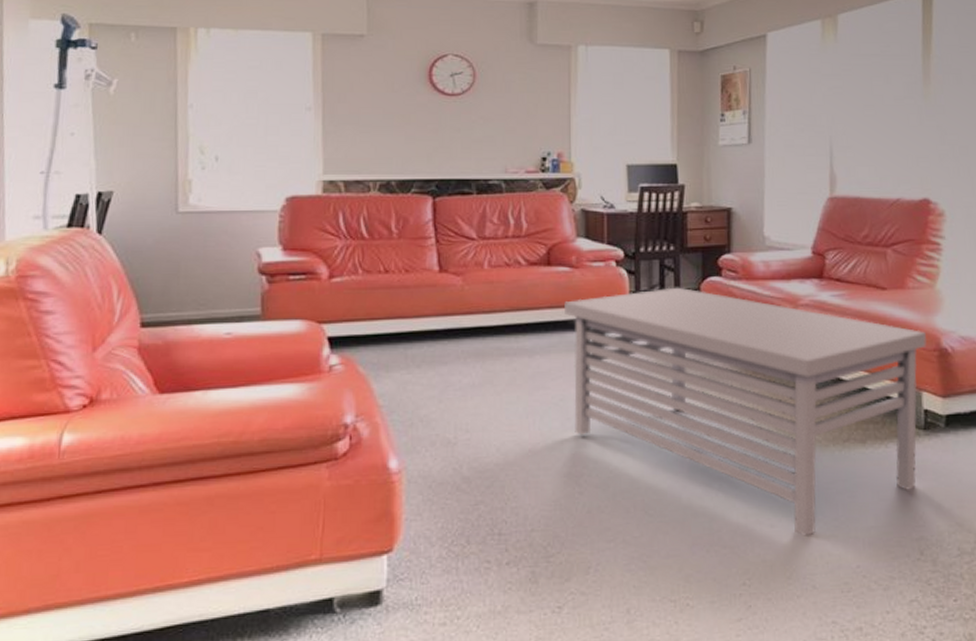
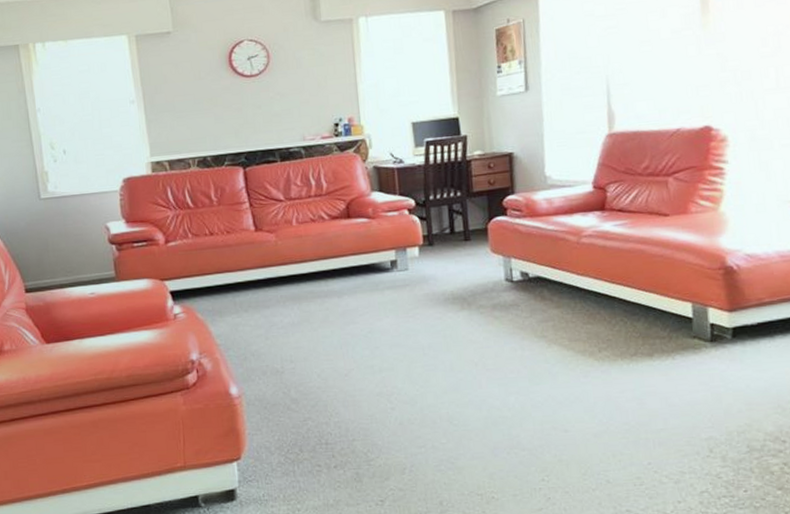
coffee table: present [564,287,927,536] -> none [365,228,711,439]

